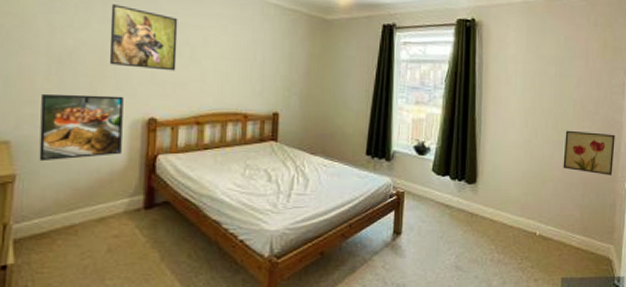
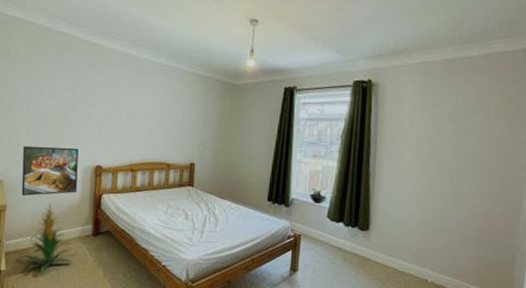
indoor plant: none [39,168,117,266] -> present [21,202,73,275]
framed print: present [109,4,178,71] -> none [69,77,118,129]
wall art: present [563,130,615,175] -> none [458,184,517,230]

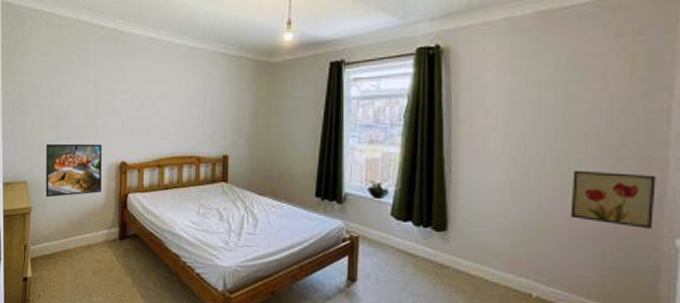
indoor plant: present [21,202,73,275] -> none [48,204,100,283]
wall art: none [458,184,517,230] -> present [570,170,656,229]

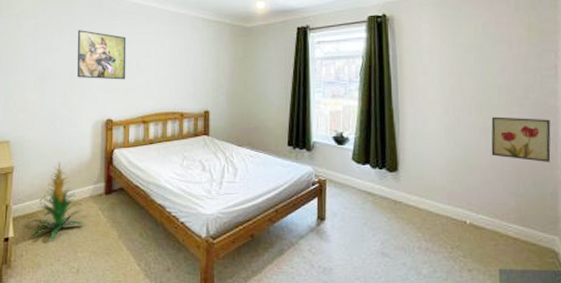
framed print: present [46,143,102,198] -> none [29,102,88,156]
indoor plant: none [48,204,100,283] -> present [31,161,86,240]
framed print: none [91,67,141,121] -> present [77,30,127,80]

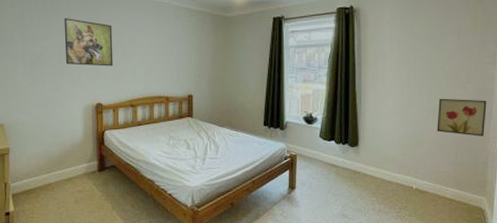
indoor plant: present [31,161,86,240] -> none [30,142,81,213]

